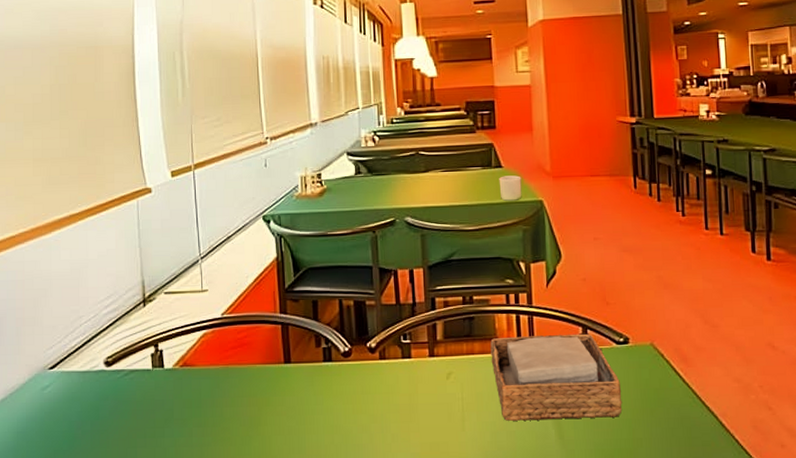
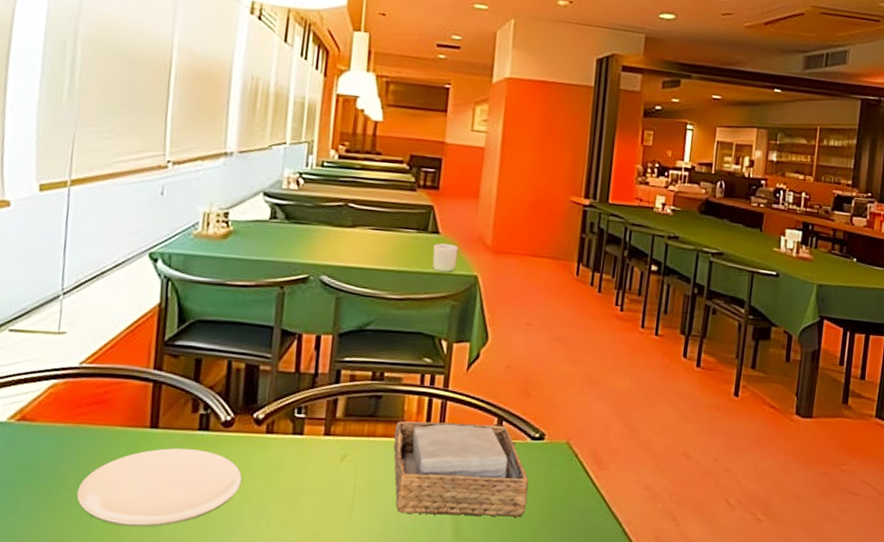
plate: none [235,379,365,449] -> present [76,448,242,528]

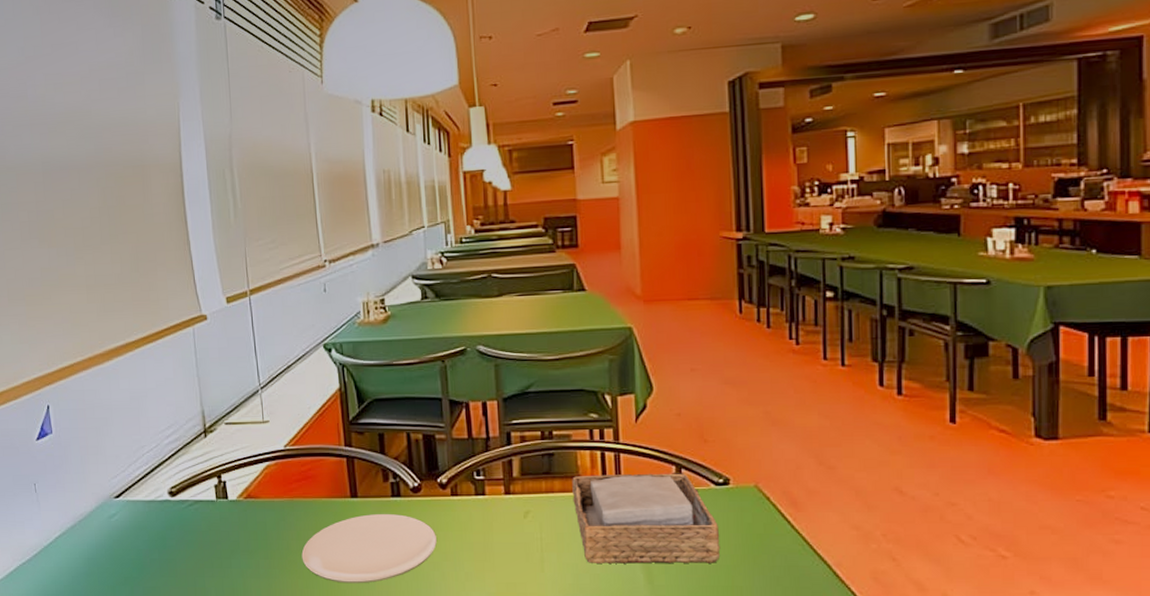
mug: present [432,243,459,274] -> none [582,299,608,329]

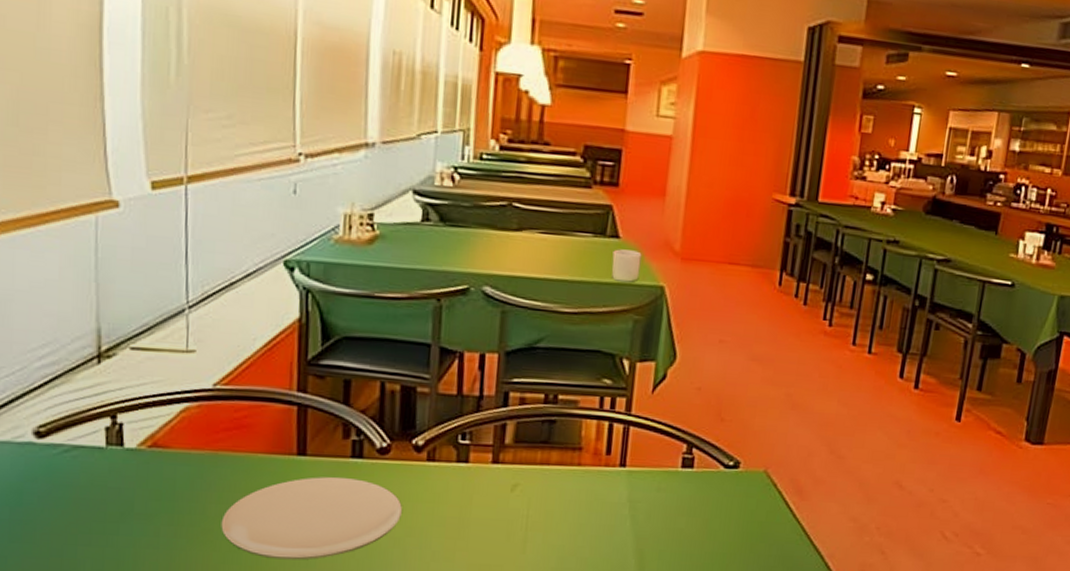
napkin holder: present [572,473,721,564] -> none [569,447,721,550]
mug: none [582,299,608,329] -> present [611,249,642,284]

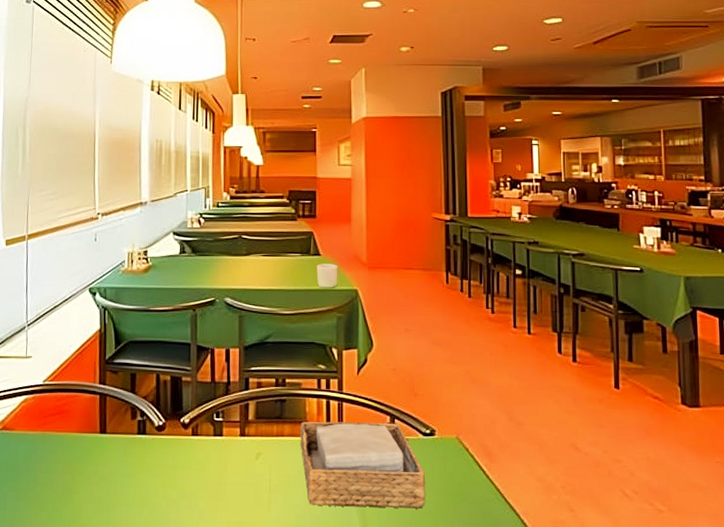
plate: present [221,477,402,560] -> none [48,450,175,519]
napkin holder: none [569,447,721,550] -> present [300,421,426,509]

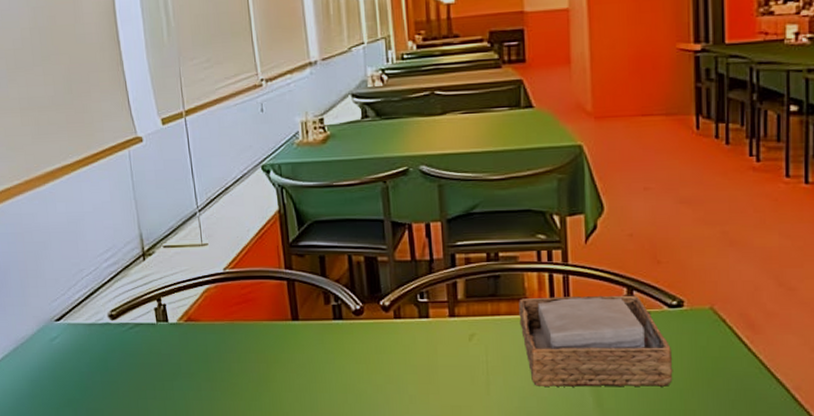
mug: present [316,264,338,289] -> none [529,116,557,147]

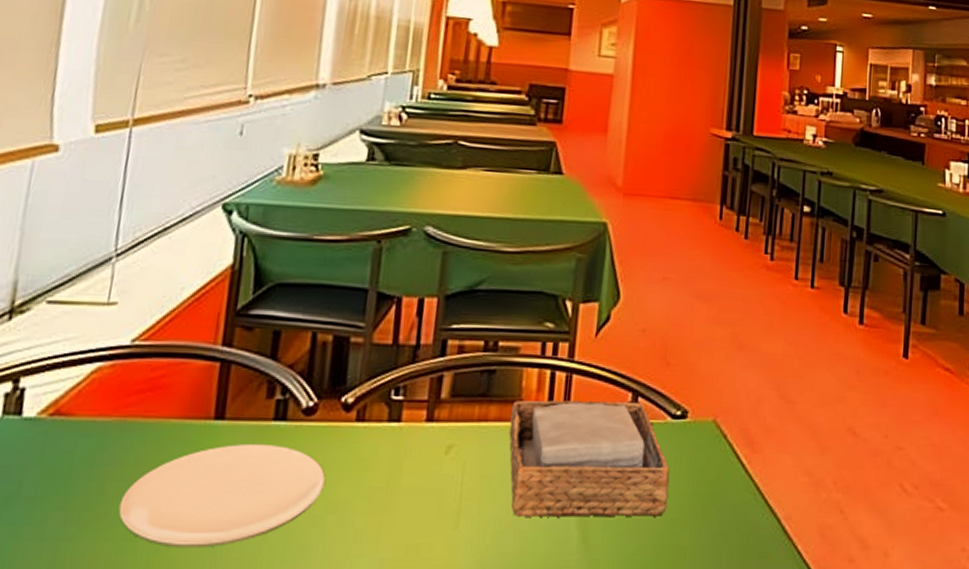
plate: none [243,337,380,406] -> present [118,444,325,548]

